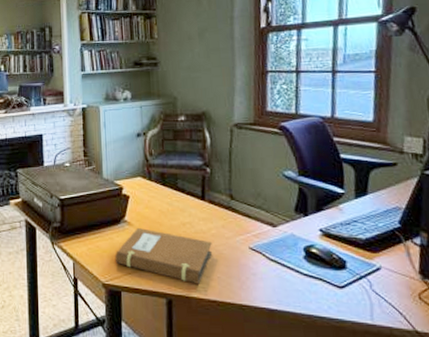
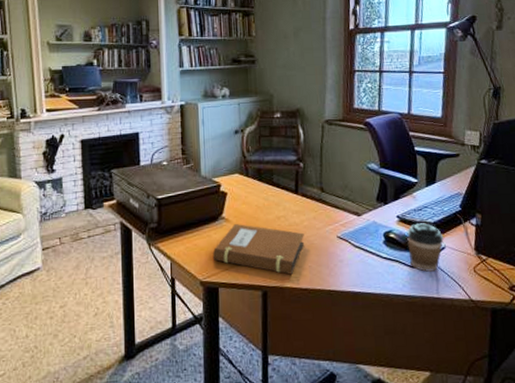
coffee cup: none [331,239,379,294] -> present [406,223,444,272]

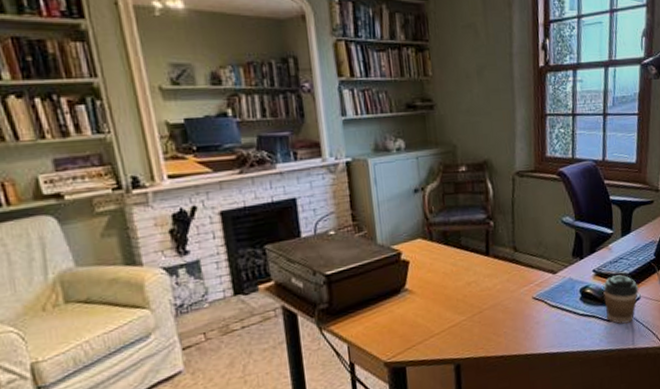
notebook: present [212,223,305,275] -> none [396,294,499,343]

